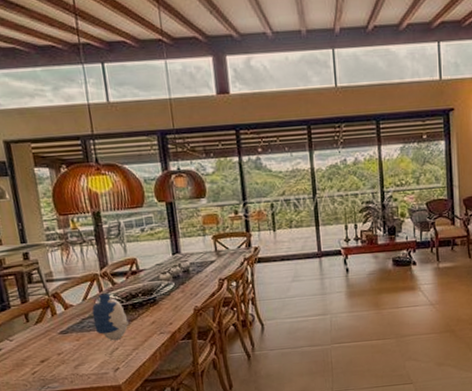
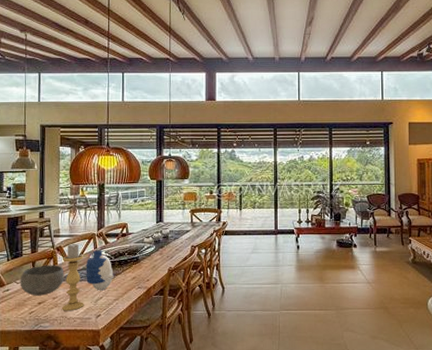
bowl: none [12,315,68,354] -> present [20,265,65,296]
candle holder: none [62,287,98,368] -> present [62,243,84,311]

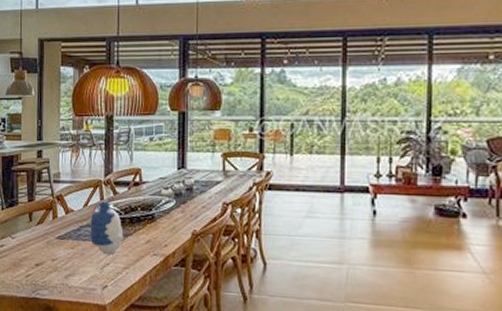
bowl: present [20,265,65,296] -> none [15,217,65,256]
candle holder: present [62,243,84,311] -> none [62,191,88,278]

